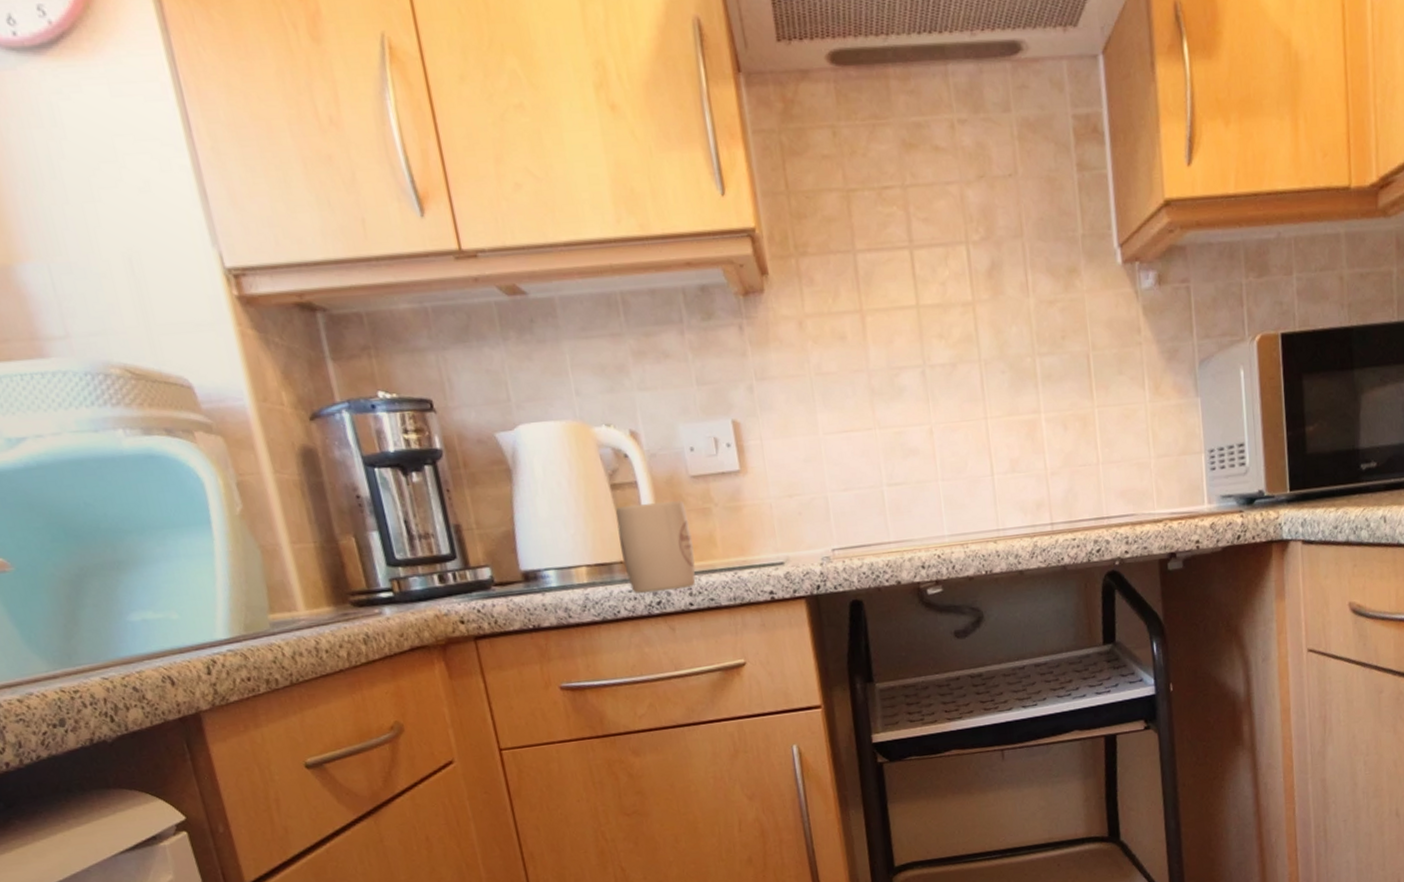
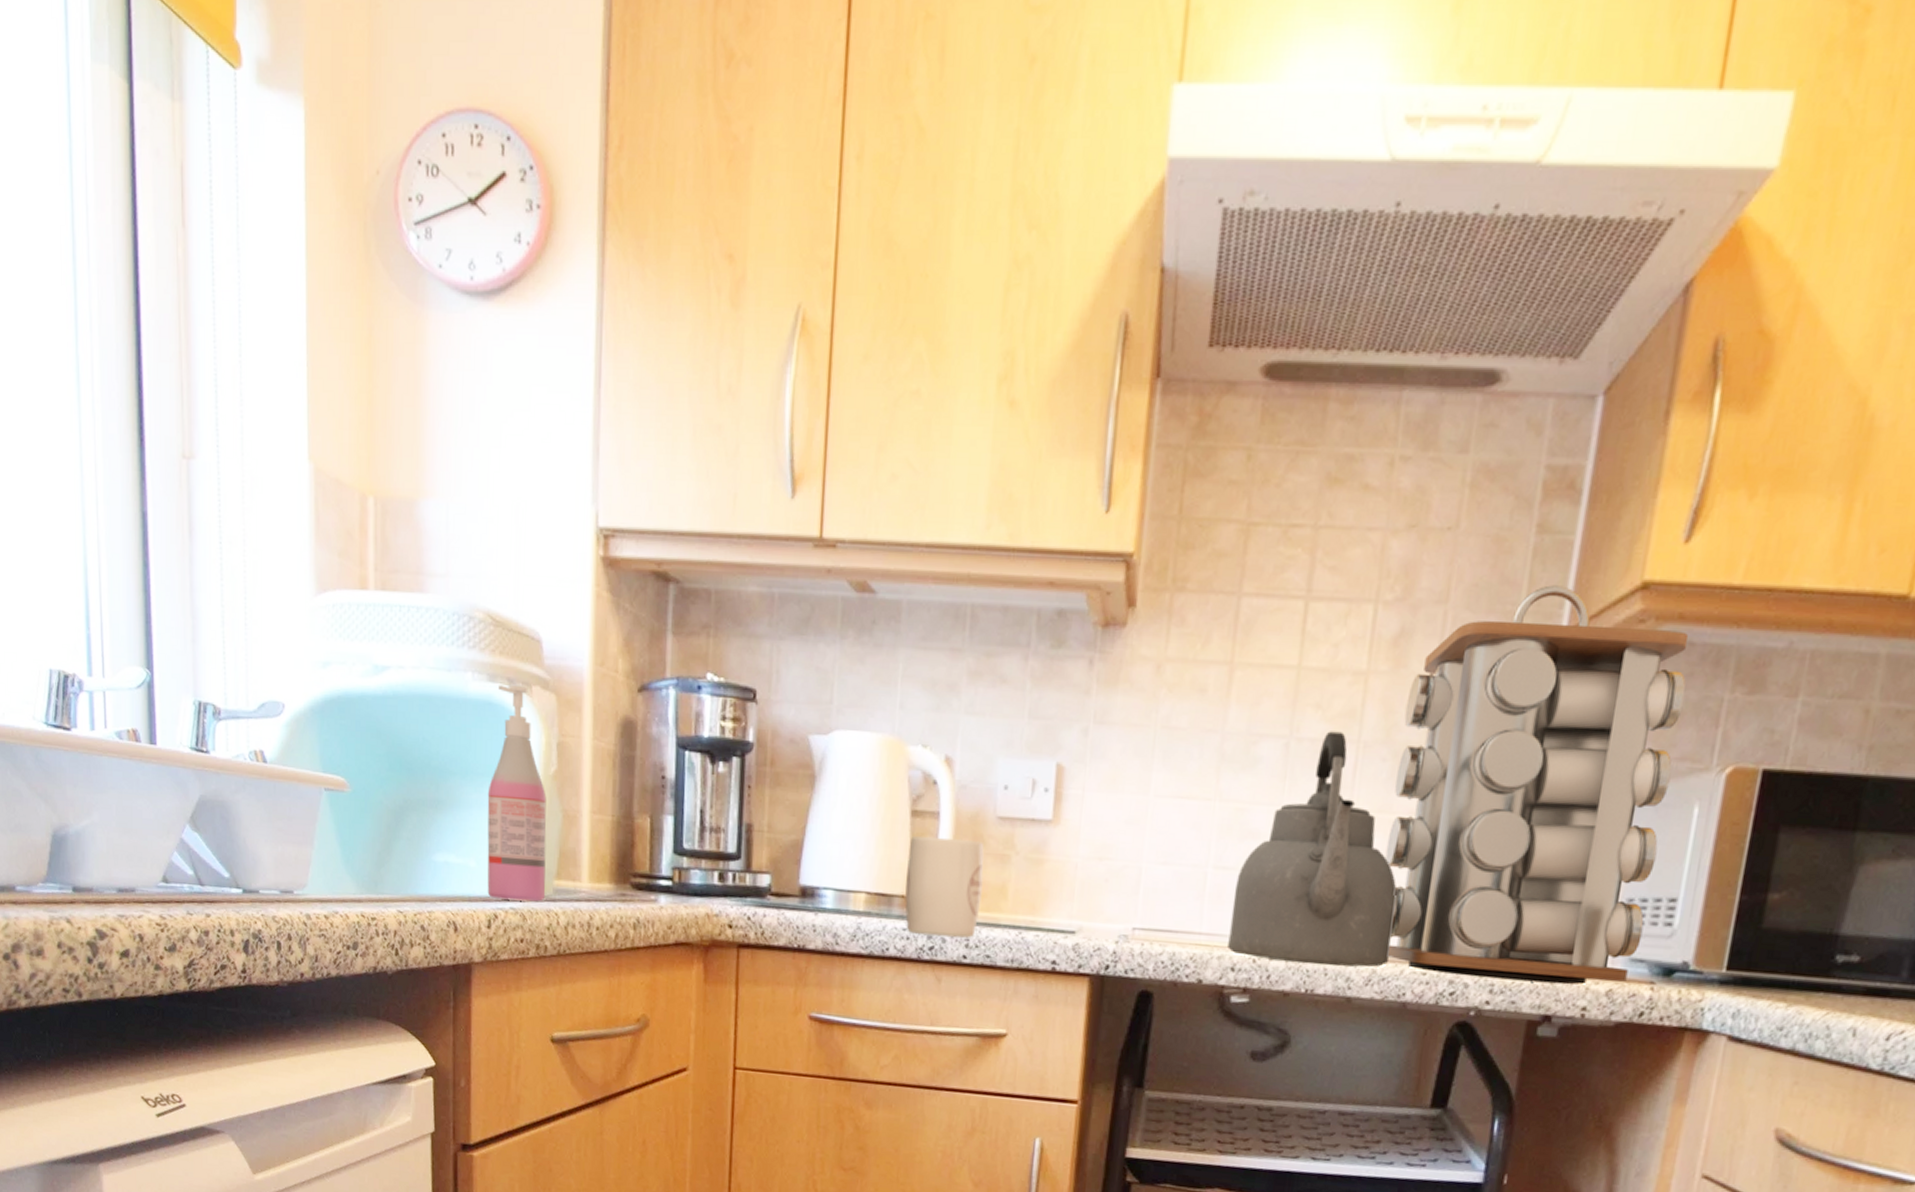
soap dispenser: none [156,434,263,645] -> present [487,685,547,902]
kettle: none [908,354,1045,554] -> present [1227,731,1397,968]
spice rack: none [1009,211,1226,537] -> present [1385,585,1689,985]

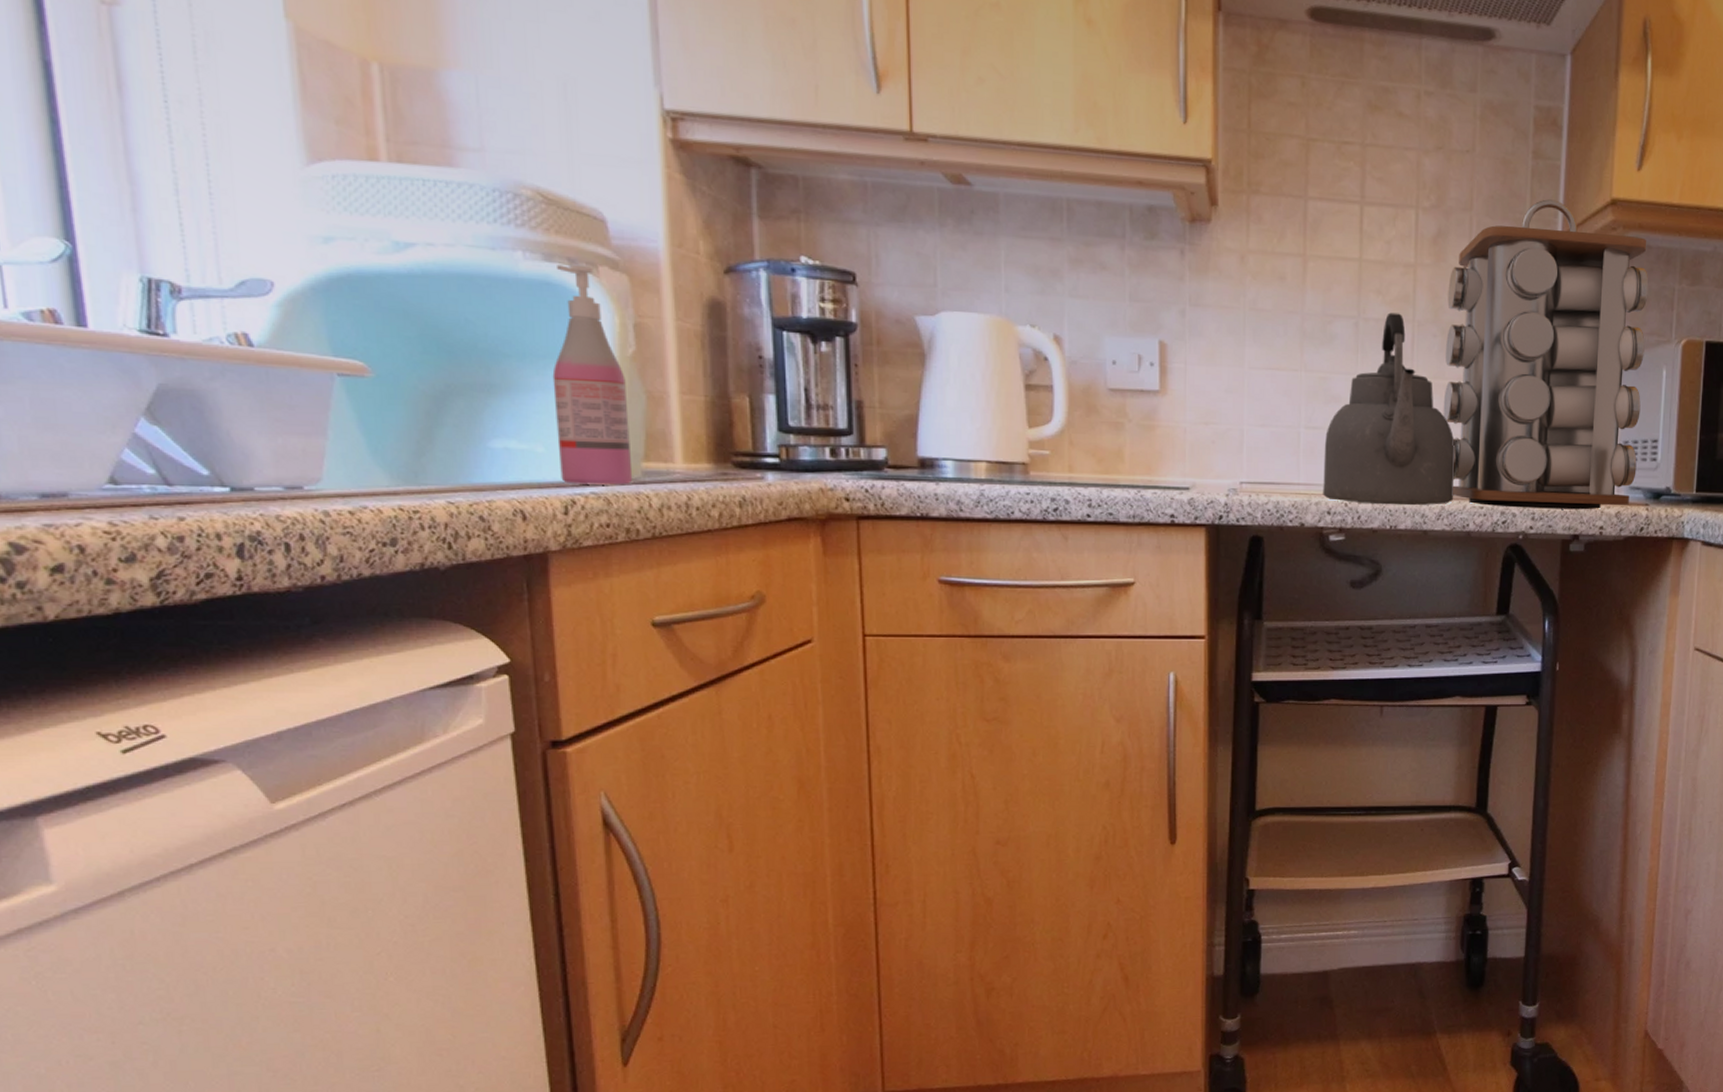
mug: present [904,836,984,939] -> none [1025,408,1100,499]

